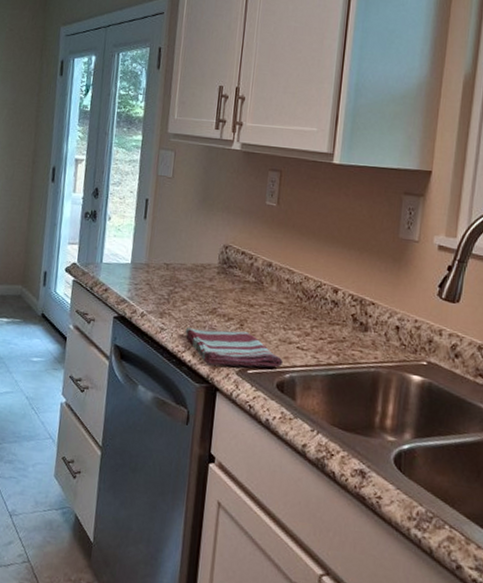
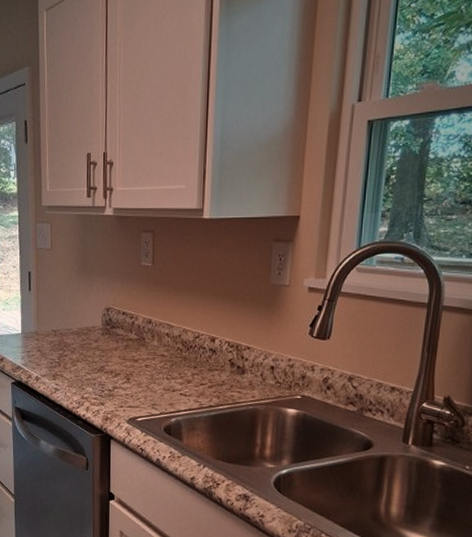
dish towel: present [185,327,283,368] -> none [77,384,168,418]

